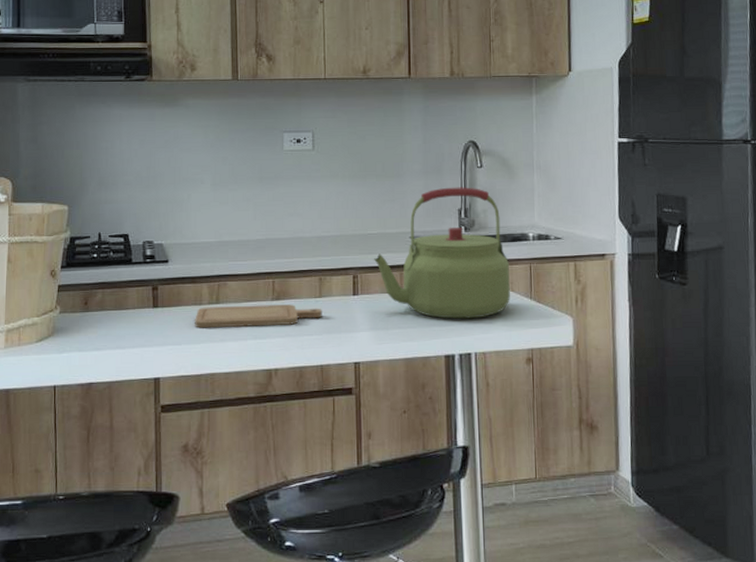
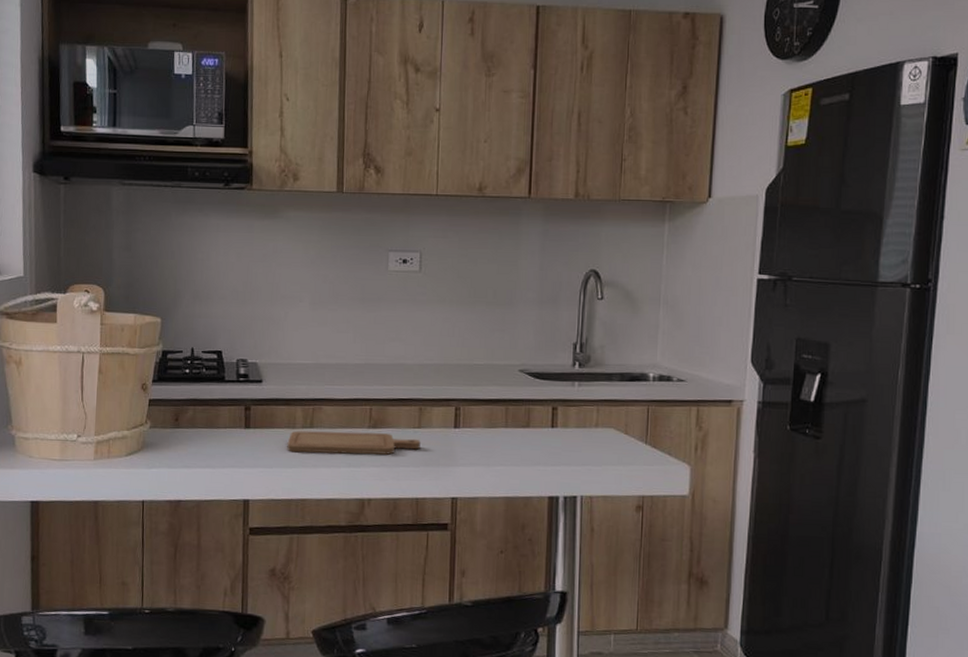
kettle: present [374,187,510,319] -> none [479,319,625,460]

